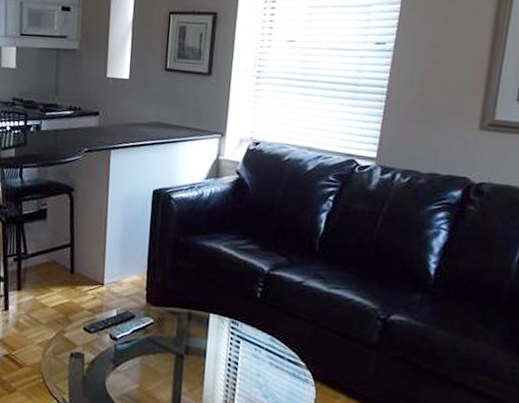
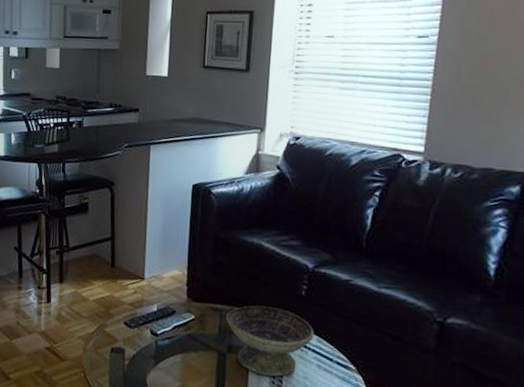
decorative bowl: none [184,308,268,375] -> present [226,305,315,377]

